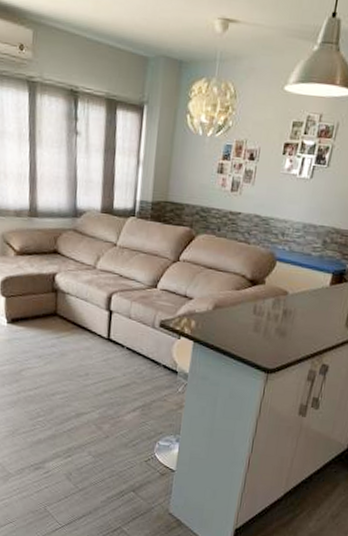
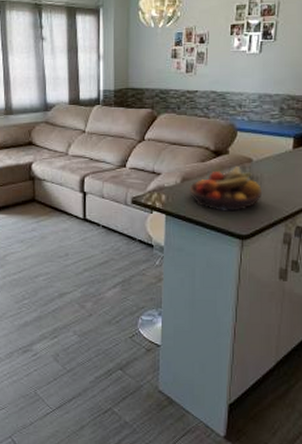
fruit bowl: none [220,298,293,345] -> present [188,167,262,213]

